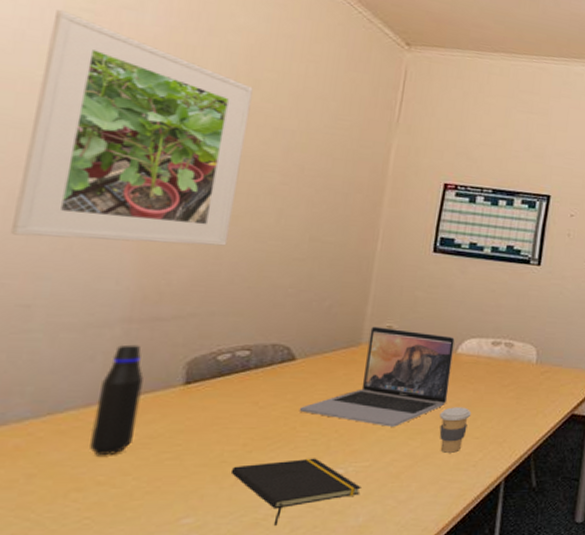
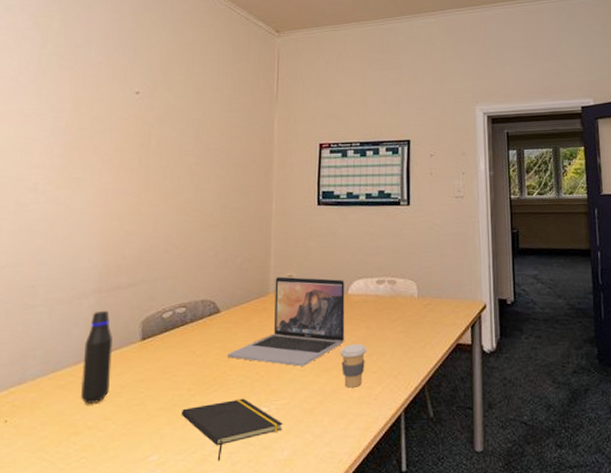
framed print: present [10,10,253,246] -> none [18,58,168,232]

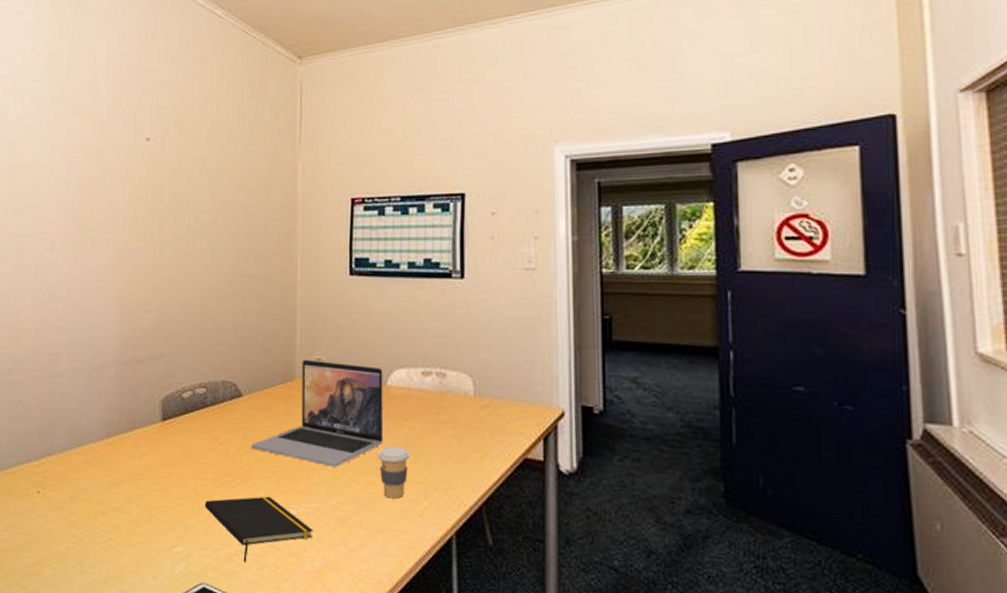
water bottle: present [80,310,113,405] -> none [105,385,133,485]

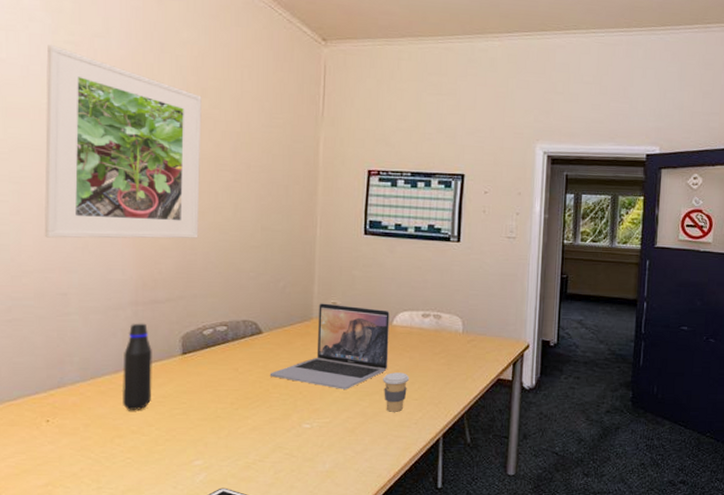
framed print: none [39,102,180,295] -> present [44,45,202,239]
water bottle: none [105,385,133,485] -> present [121,323,152,411]
notepad: present [204,496,313,562] -> none [224,415,325,469]

